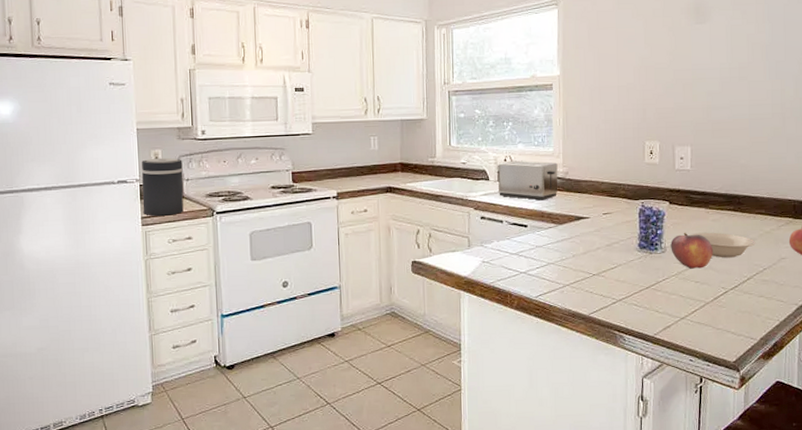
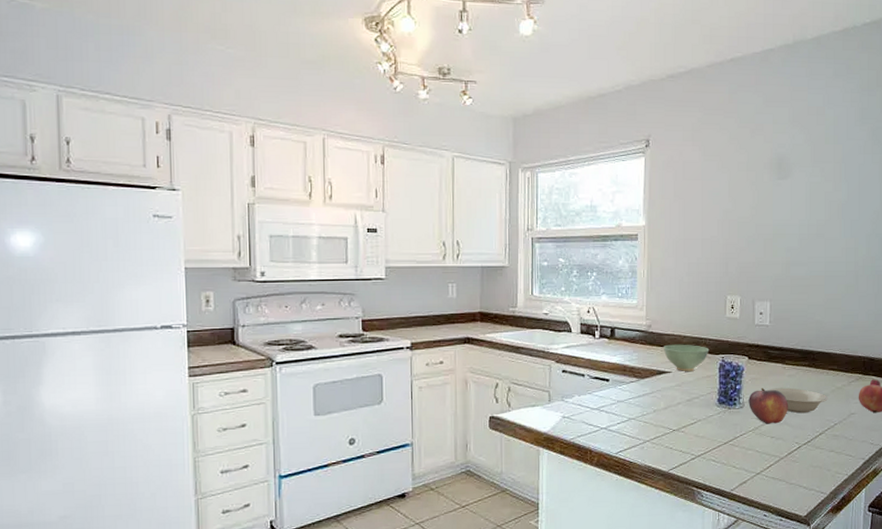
cylinder: present [141,157,184,216] -> none [189,301,239,366]
toaster: present [498,160,558,201] -> none [580,312,641,354]
bowl: none [581,190,629,217] -> present [663,344,710,371]

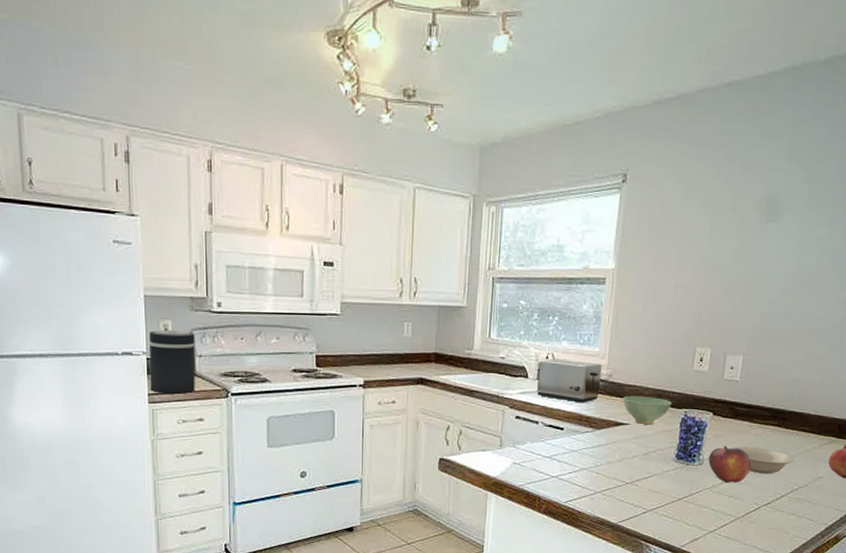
cylinder: none [189,301,239,366] -> present [148,329,196,394]
toaster: none [580,312,641,354] -> present [536,358,602,403]

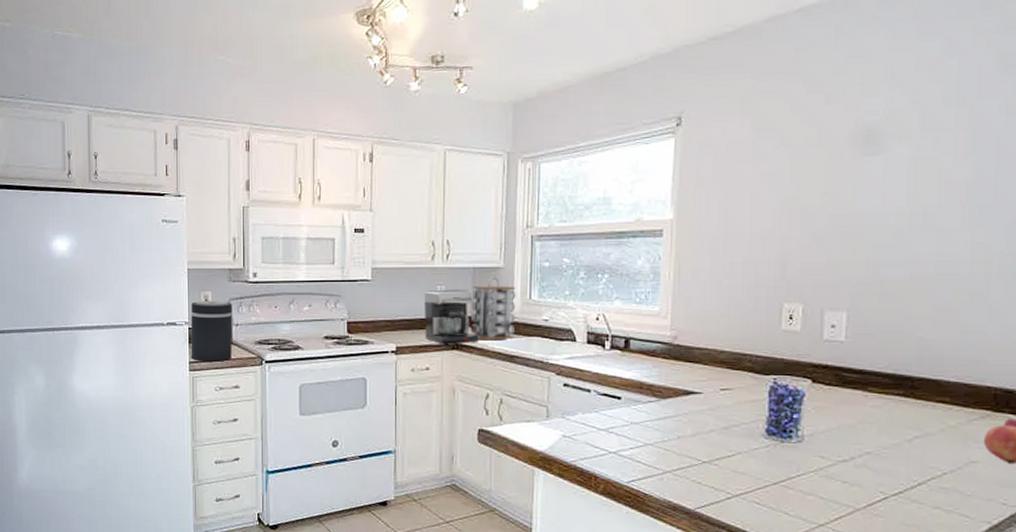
coffee maker: none [391,326,443,379] -> present [424,289,479,344]
spice rack: none [434,315,477,376] -> present [470,277,516,341]
toaster: present [536,358,602,403] -> none [586,320,664,369]
bowl: present [623,395,672,424] -> none [692,360,756,393]
fruit: present [708,445,752,483] -> none [810,419,871,466]
bowl: present [730,446,796,474] -> none [839,420,934,456]

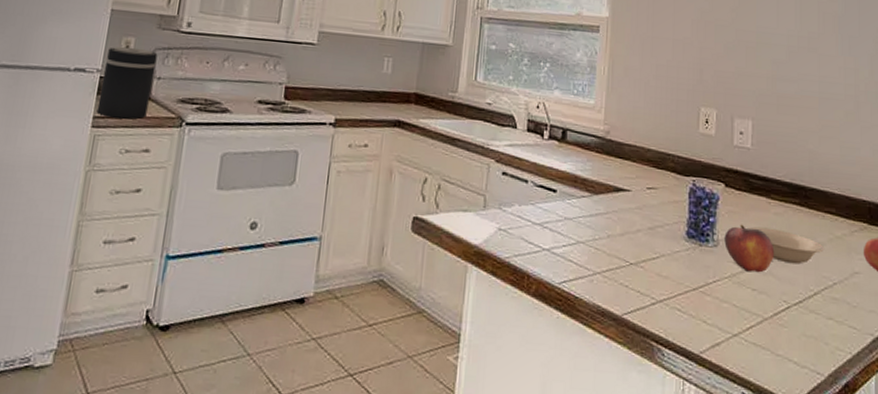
coffee maker: present [424,289,479,344] -> none [366,61,423,122]
spice rack: present [470,277,516,341] -> none [413,54,463,122]
fruit: none [810,419,871,466] -> present [724,224,775,273]
bowl: none [839,420,934,456] -> present [748,226,825,265]

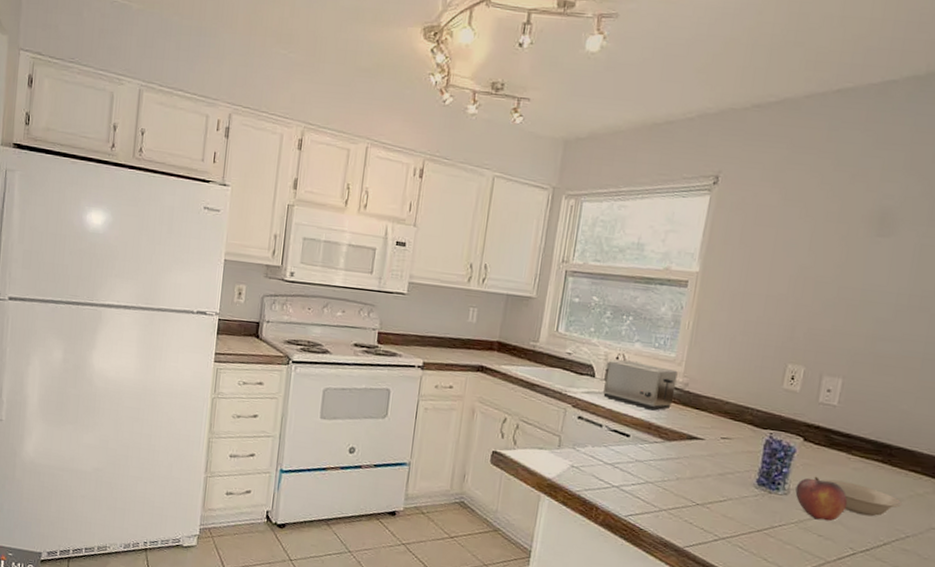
cylinder: present [96,46,158,120] -> none [217,293,266,357]
toaster: none [525,108,598,162] -> present [602,359,678,411]

